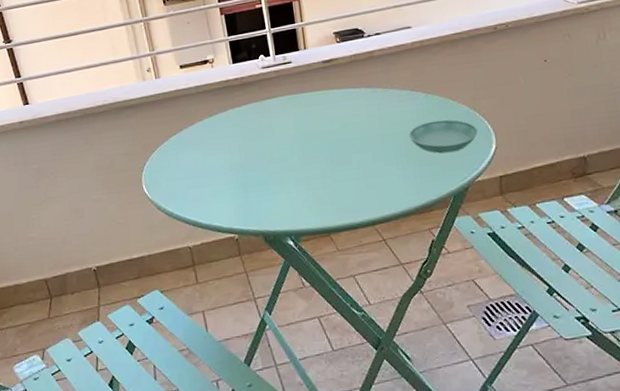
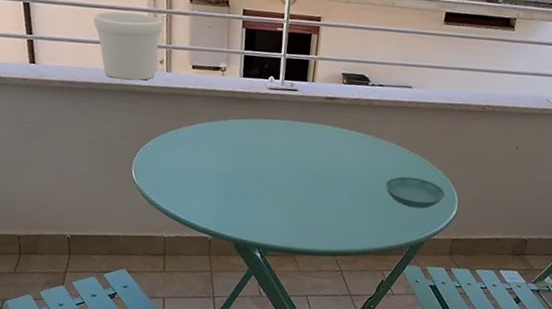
flower pot: none [74,27,145,99] -> present [93,11,163,81]

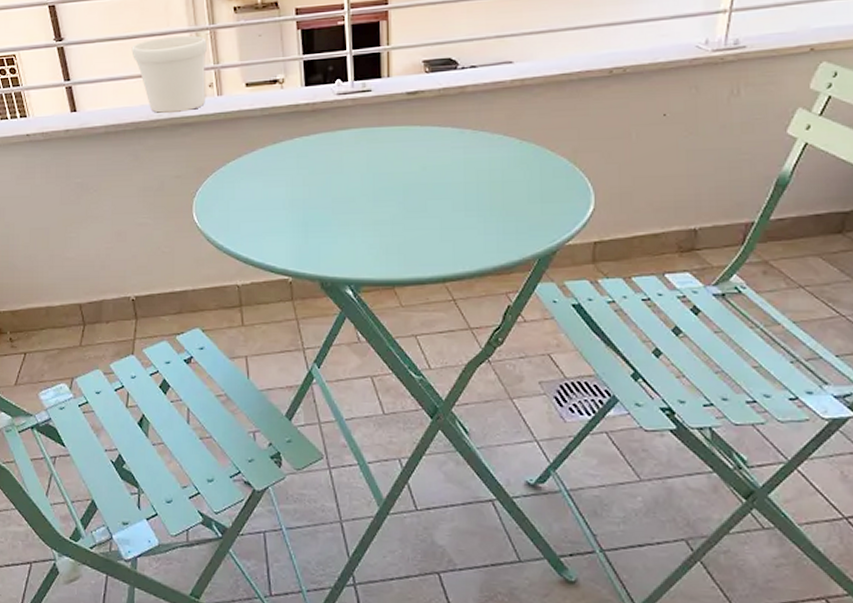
saucer: present [385,176,445,209] -> none [495,172,576,210]

